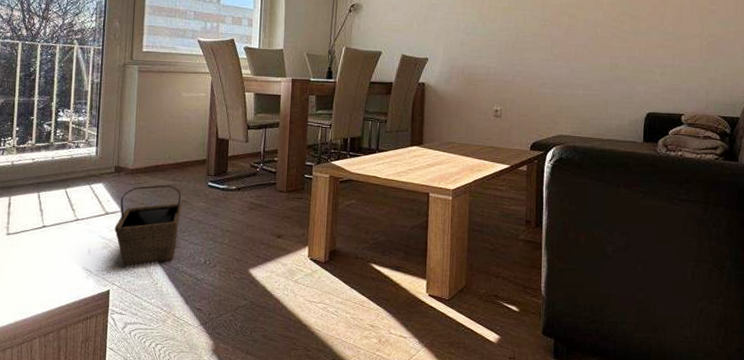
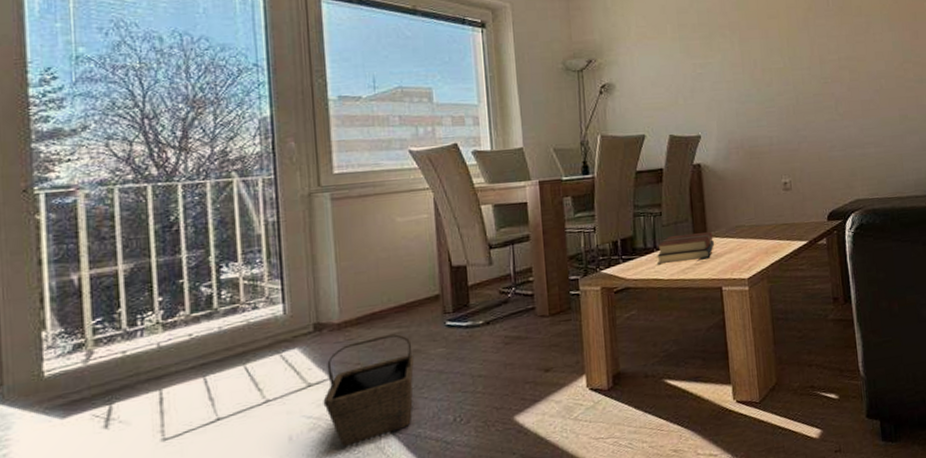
books: none [377,142,428,166] -> present [656,232,715,264]

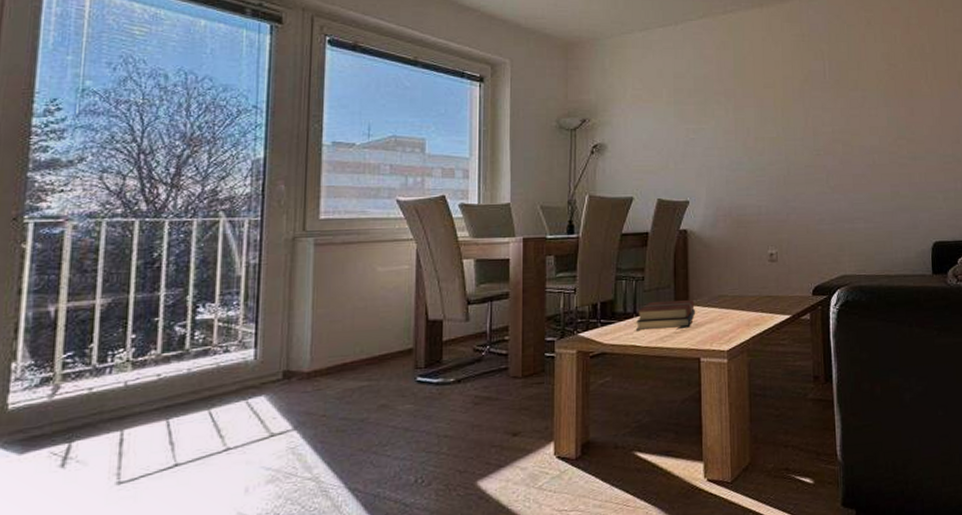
basket: present [323,334,415,447] -> none [284,387,381,502]

